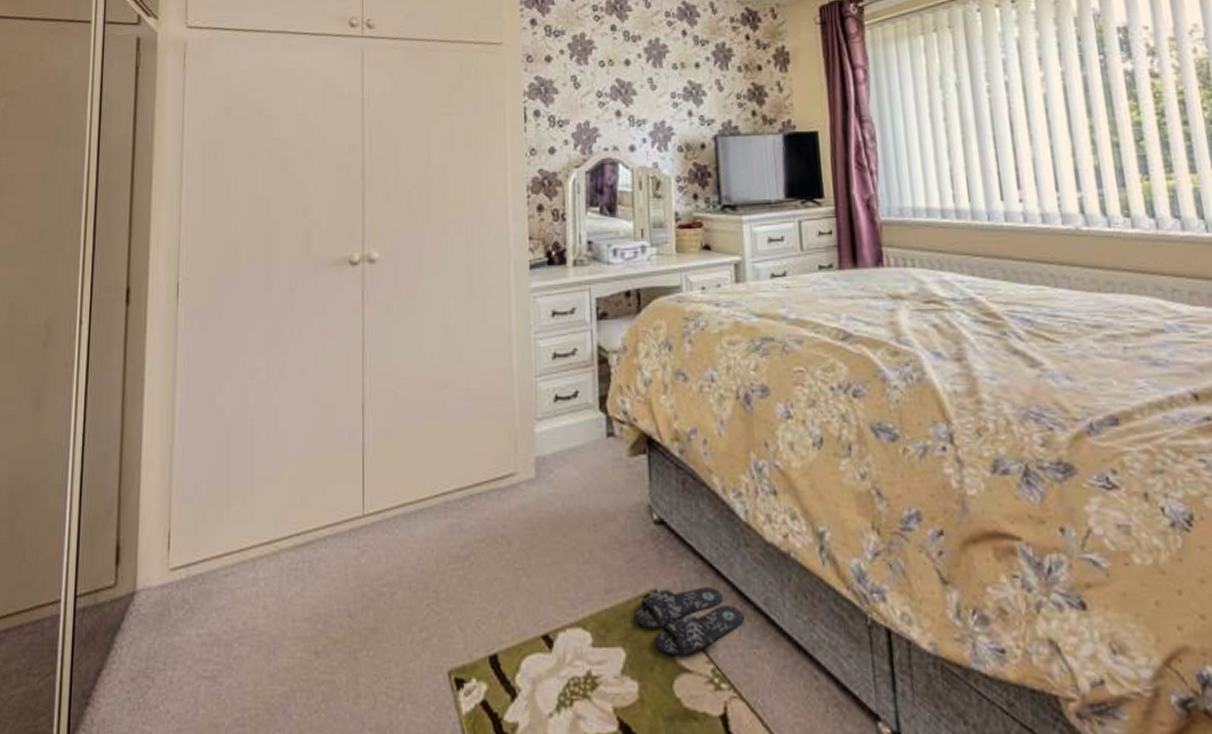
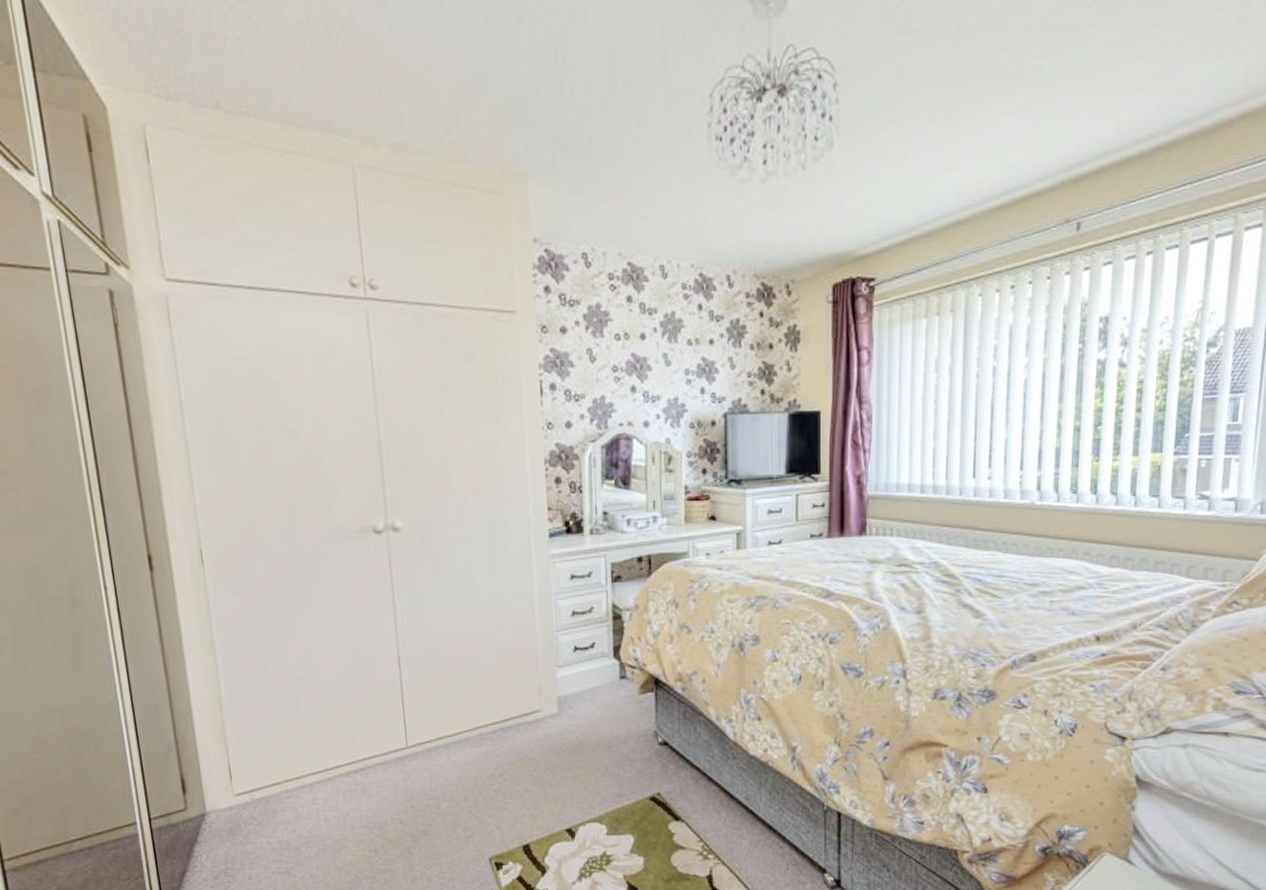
slippers: present [635,587,746,656] -> none [642,789,730,838]

